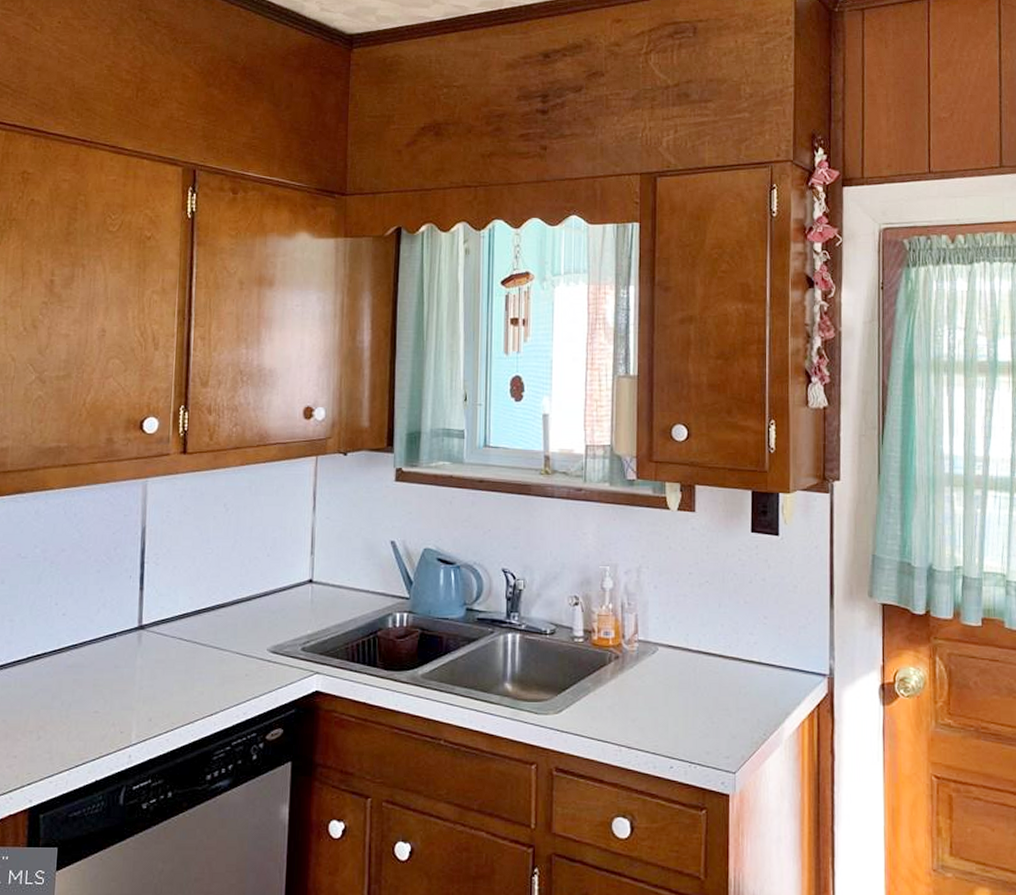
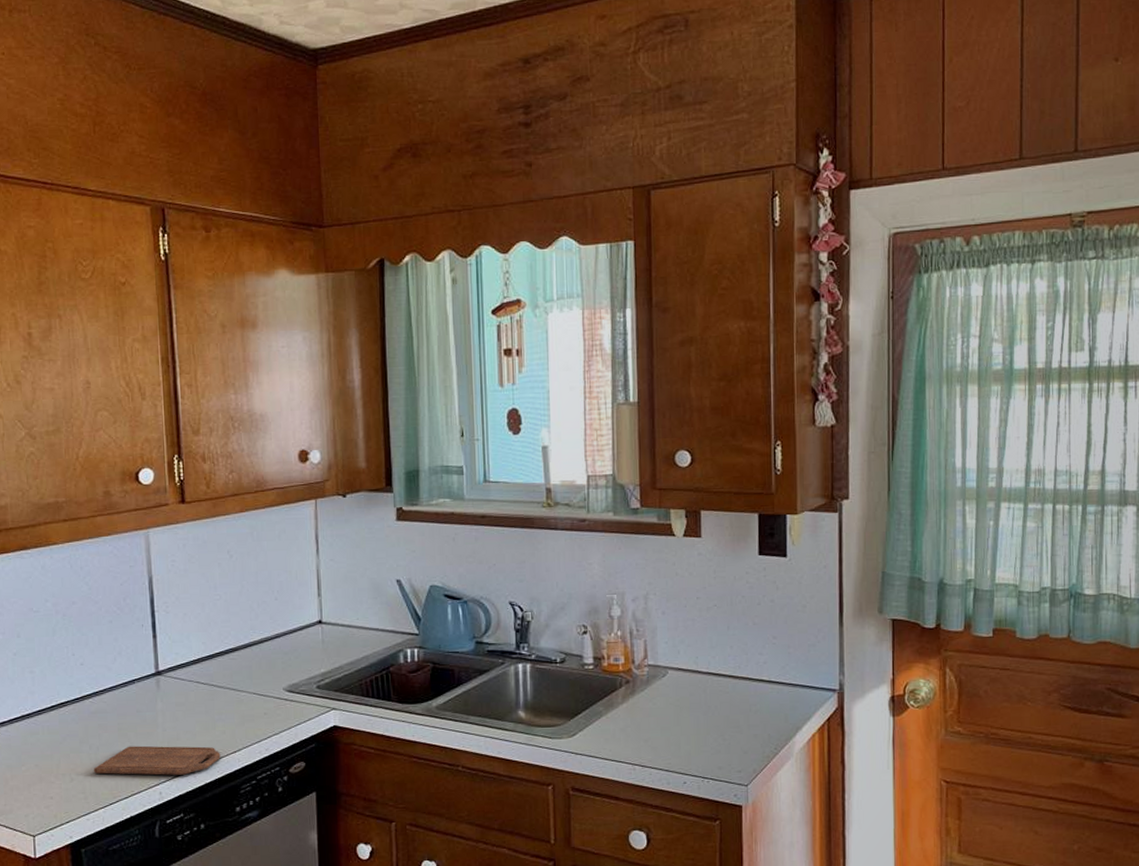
cutting board: none [63,704,196,737] -> present [94,745,221,775]

